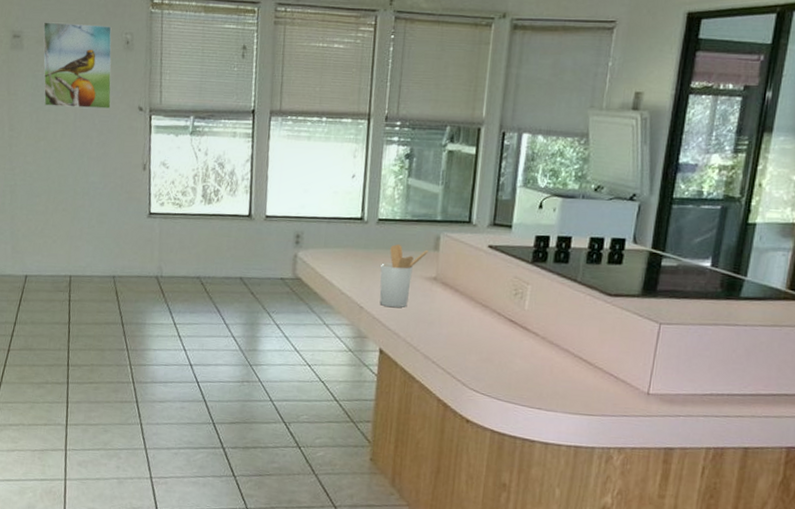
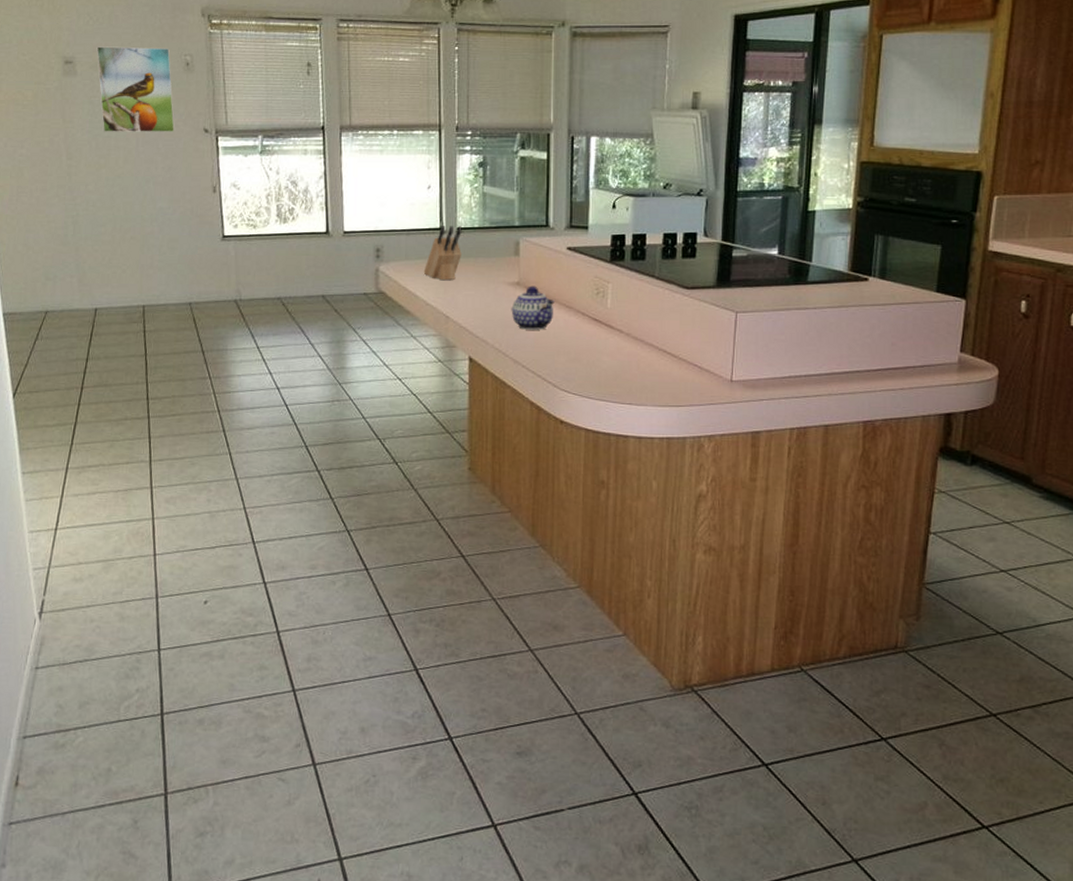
knife block: none [341,215,383,271] -> present [423,225,462,280]
utensil holder: present [379,243,429,308] -> none [463,251,509,314]
teapot: none [425,281,472,327] -> present [511,285,556,330]

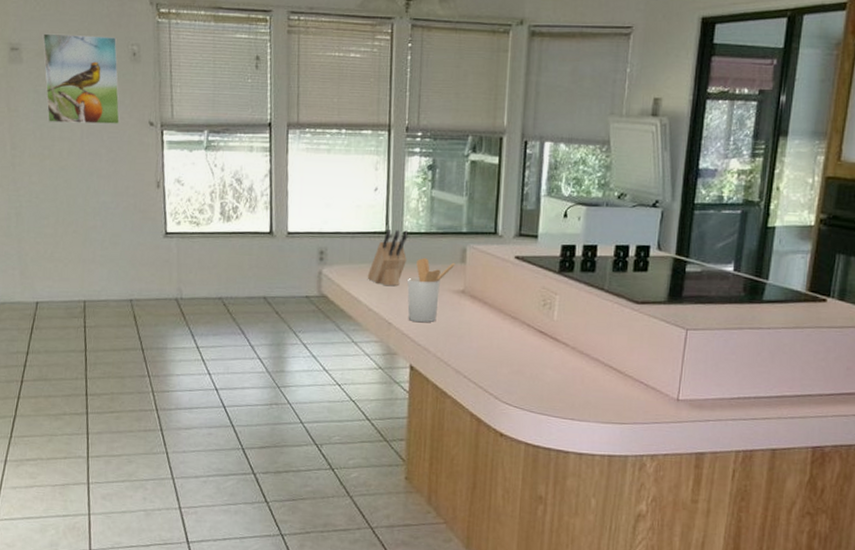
utensil holder: none [463,251,509,314] -> present [407,257,456,322]
teapot: present [511,285,556,330] -> none [455,294,501,340]

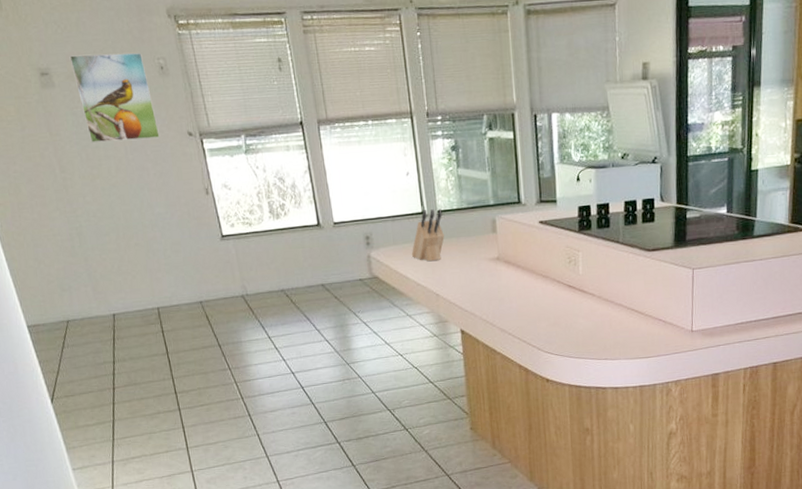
utensil holder: present [407,257,456,322] -> none [448,231,488,290]

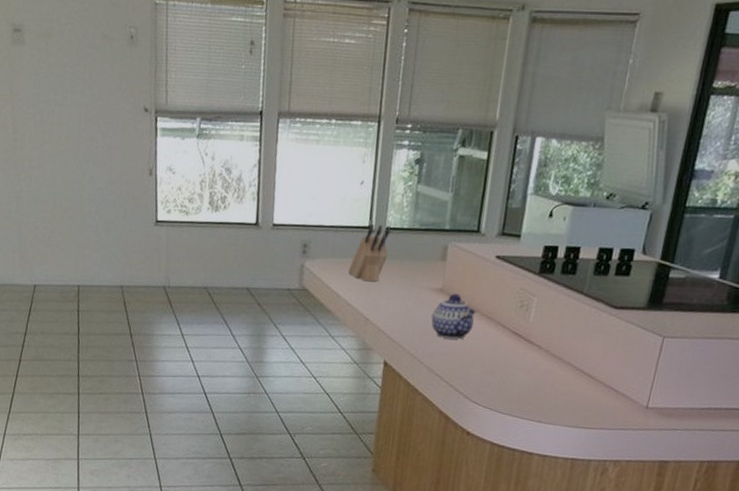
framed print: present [69,52,160,142] -> none [44,14,116,111]
teapot: none [494,259,533,301] -> present [431,293,478,340]

